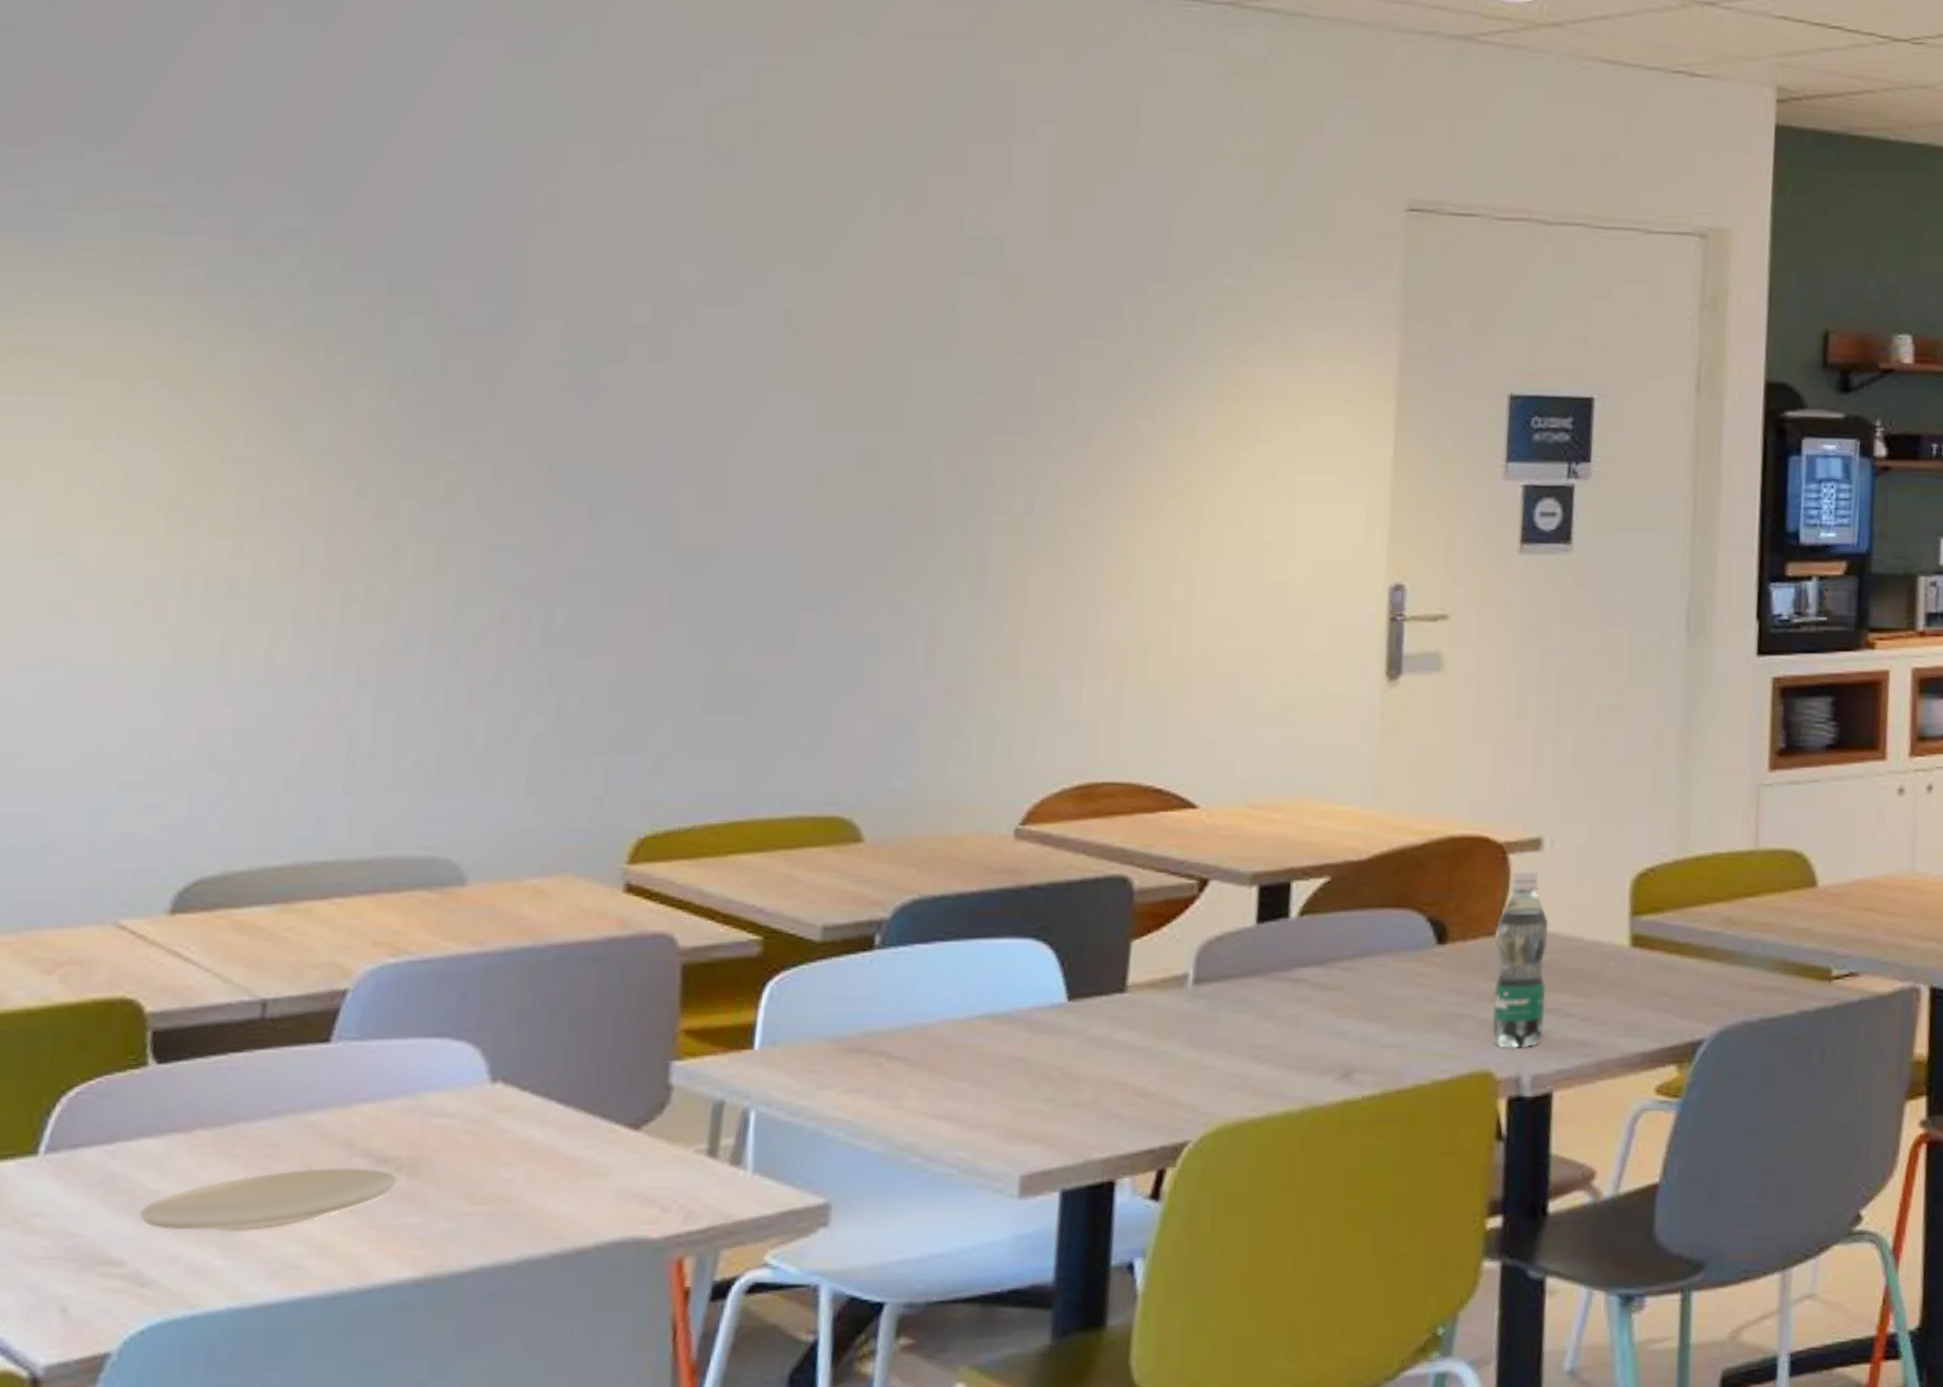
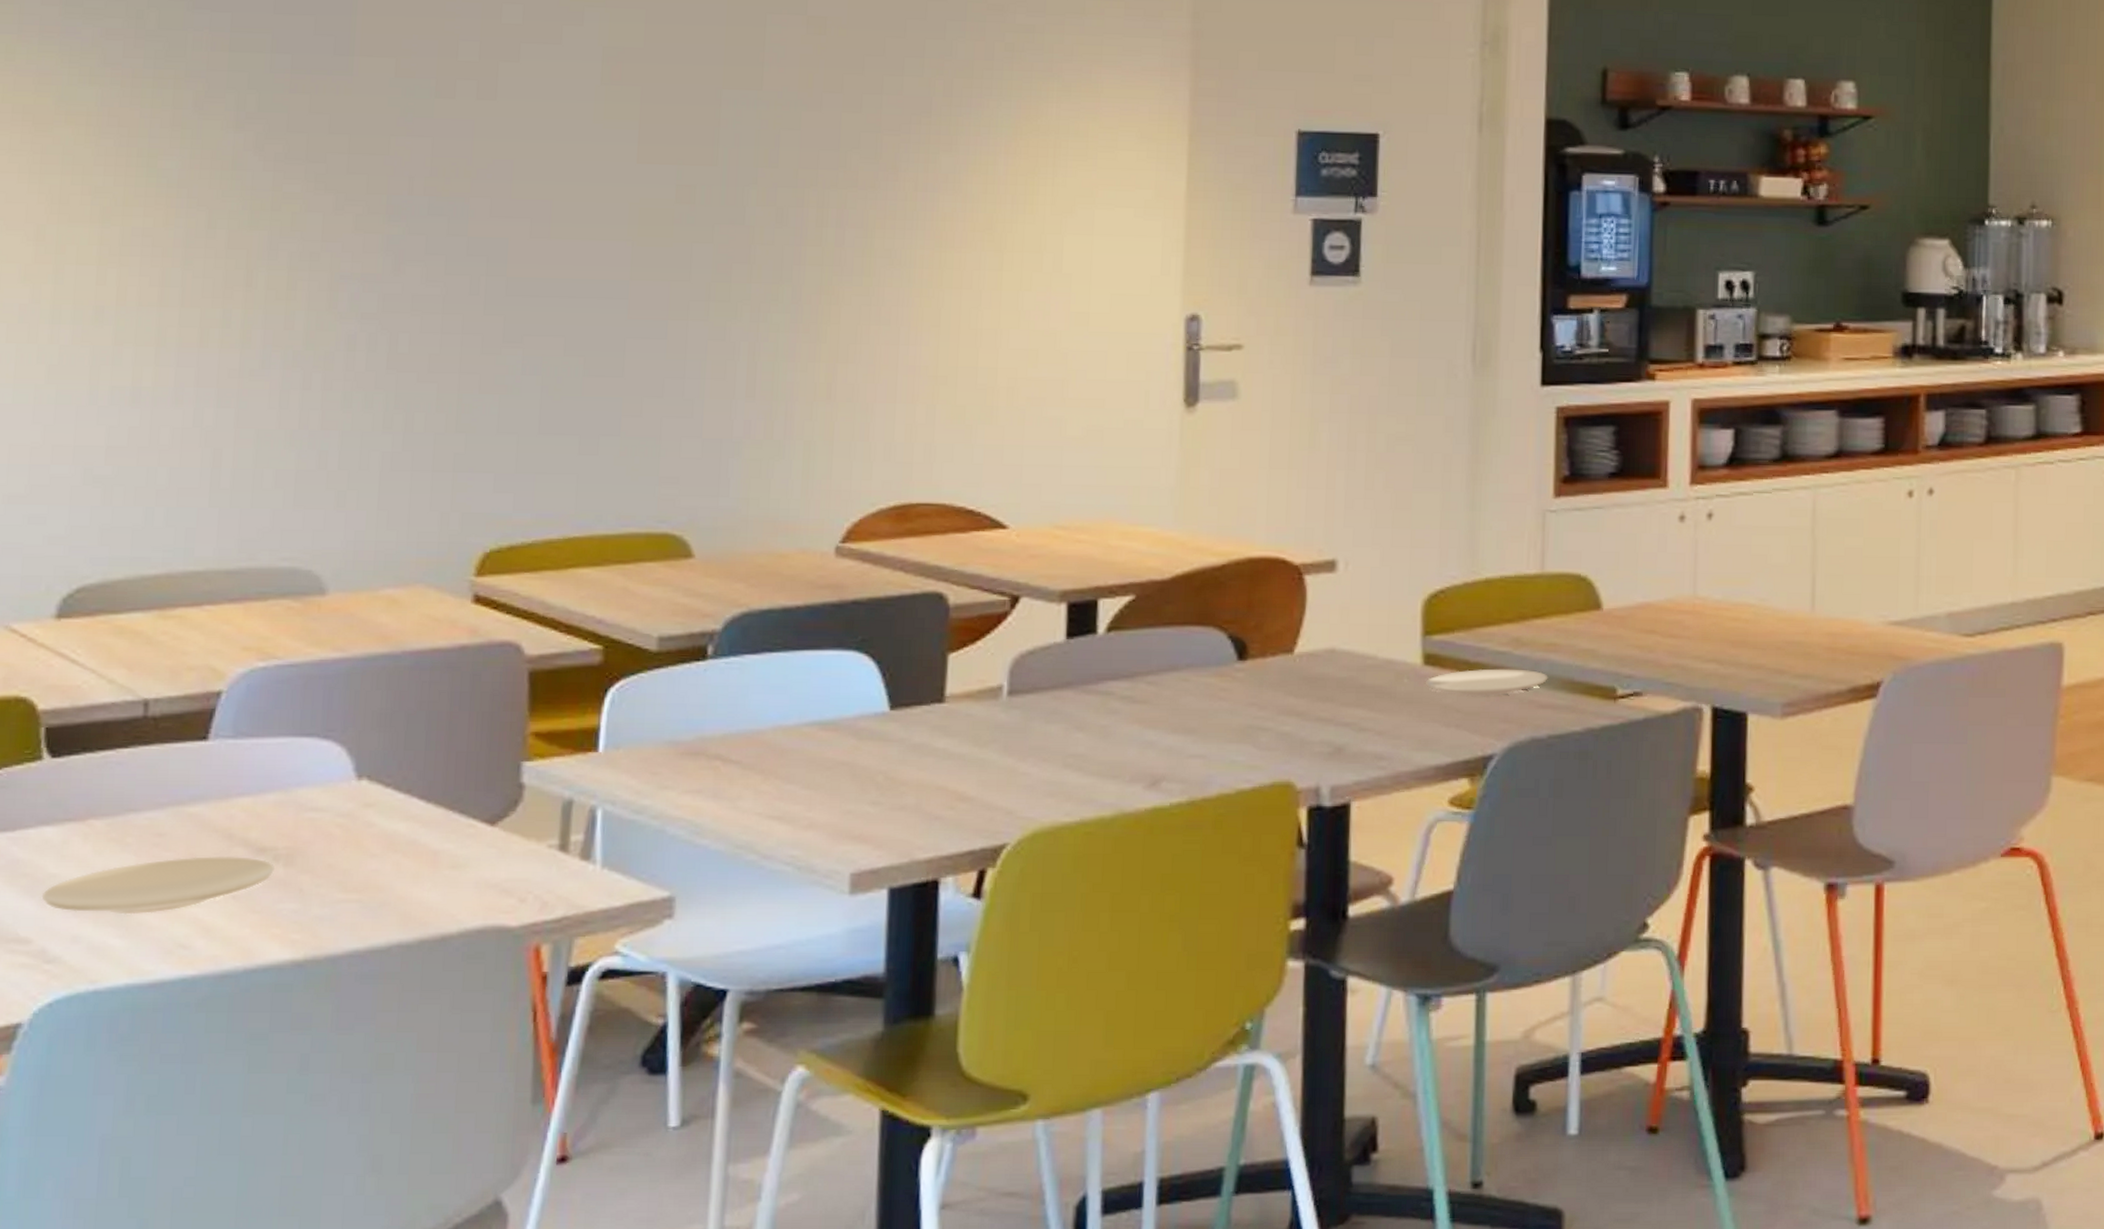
bottle: present [1492,869,1548,1050] -> none [1291,590,1344,761]
plate: none [1633,950,1761,980] -> present [1426,668,1548,697]

